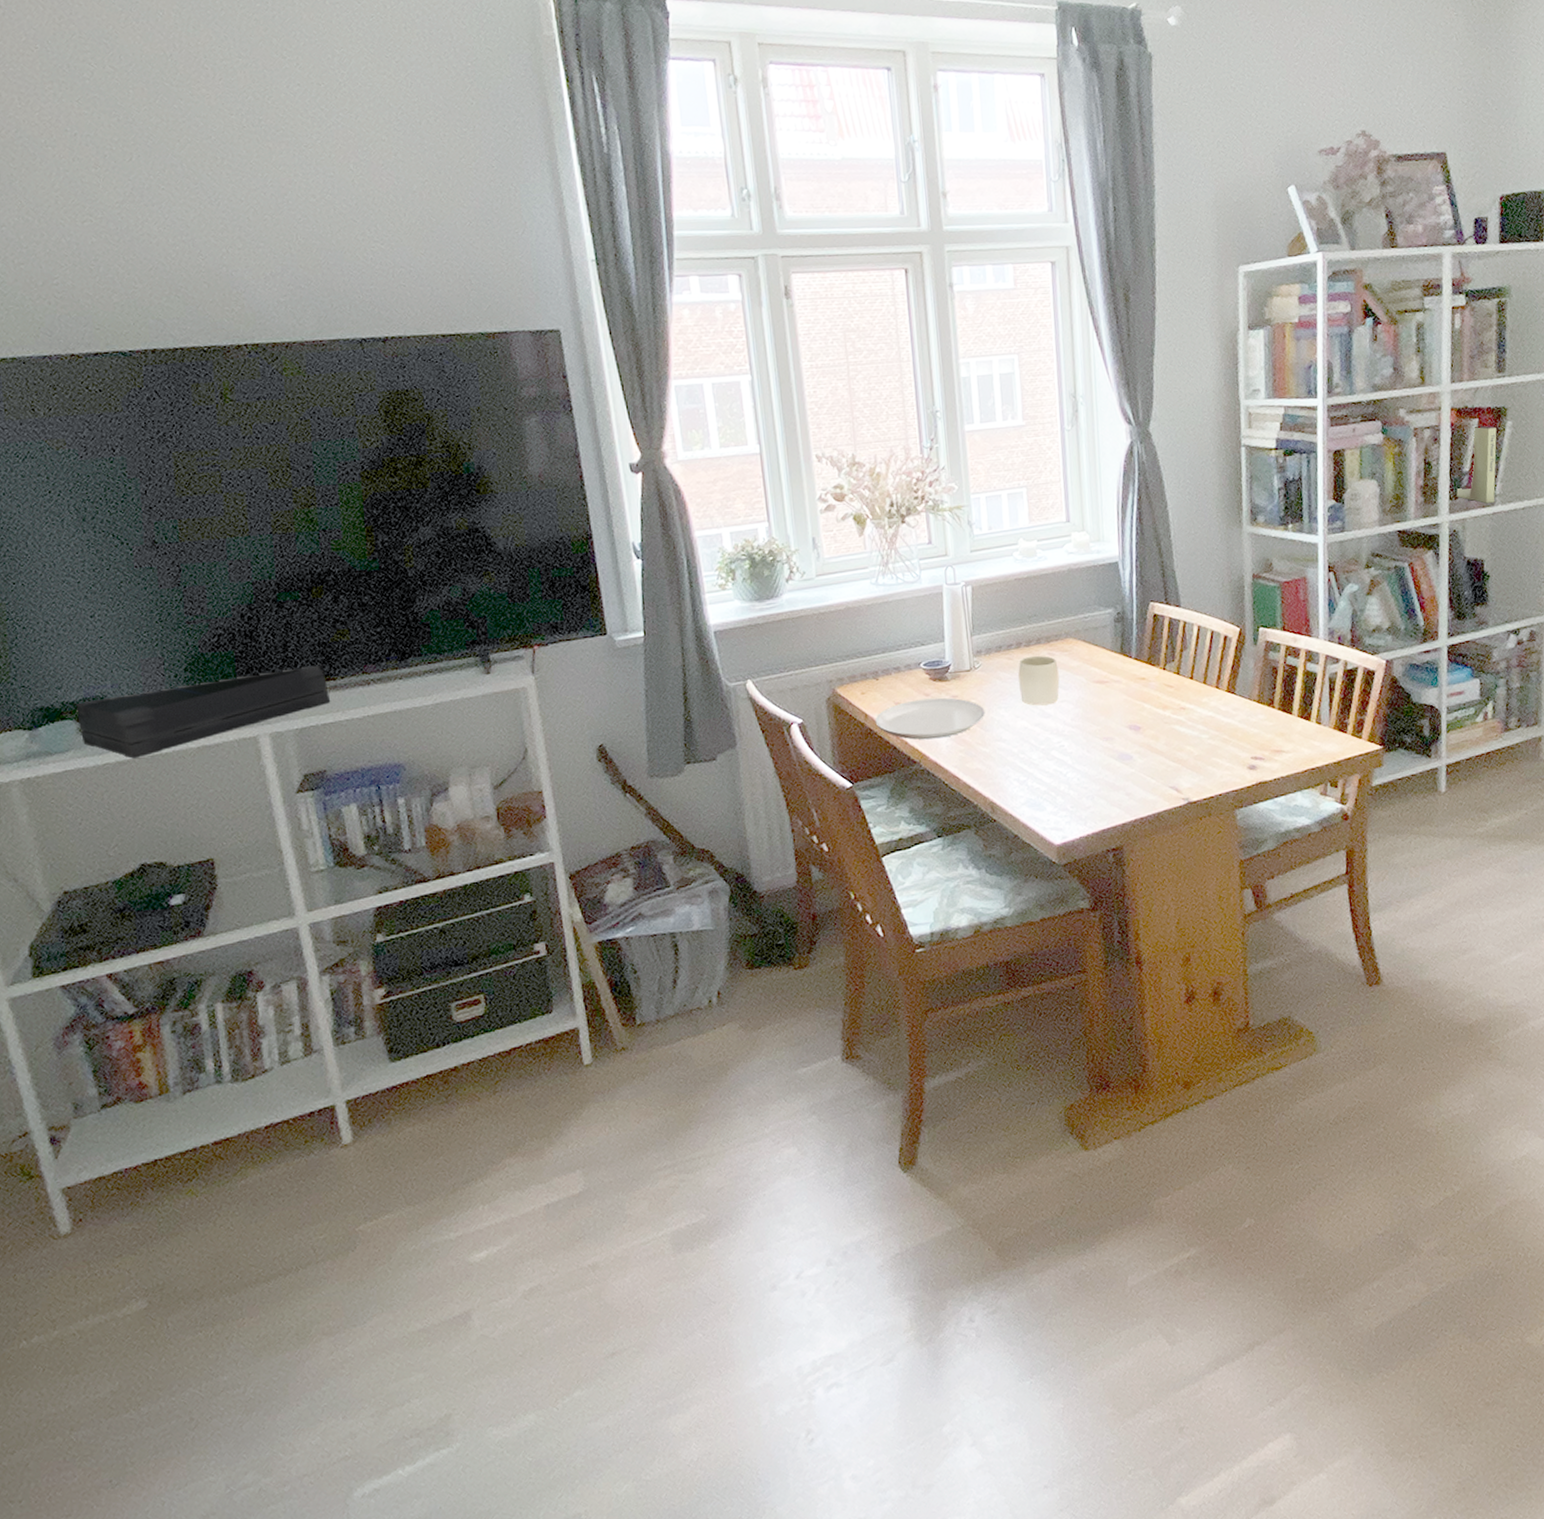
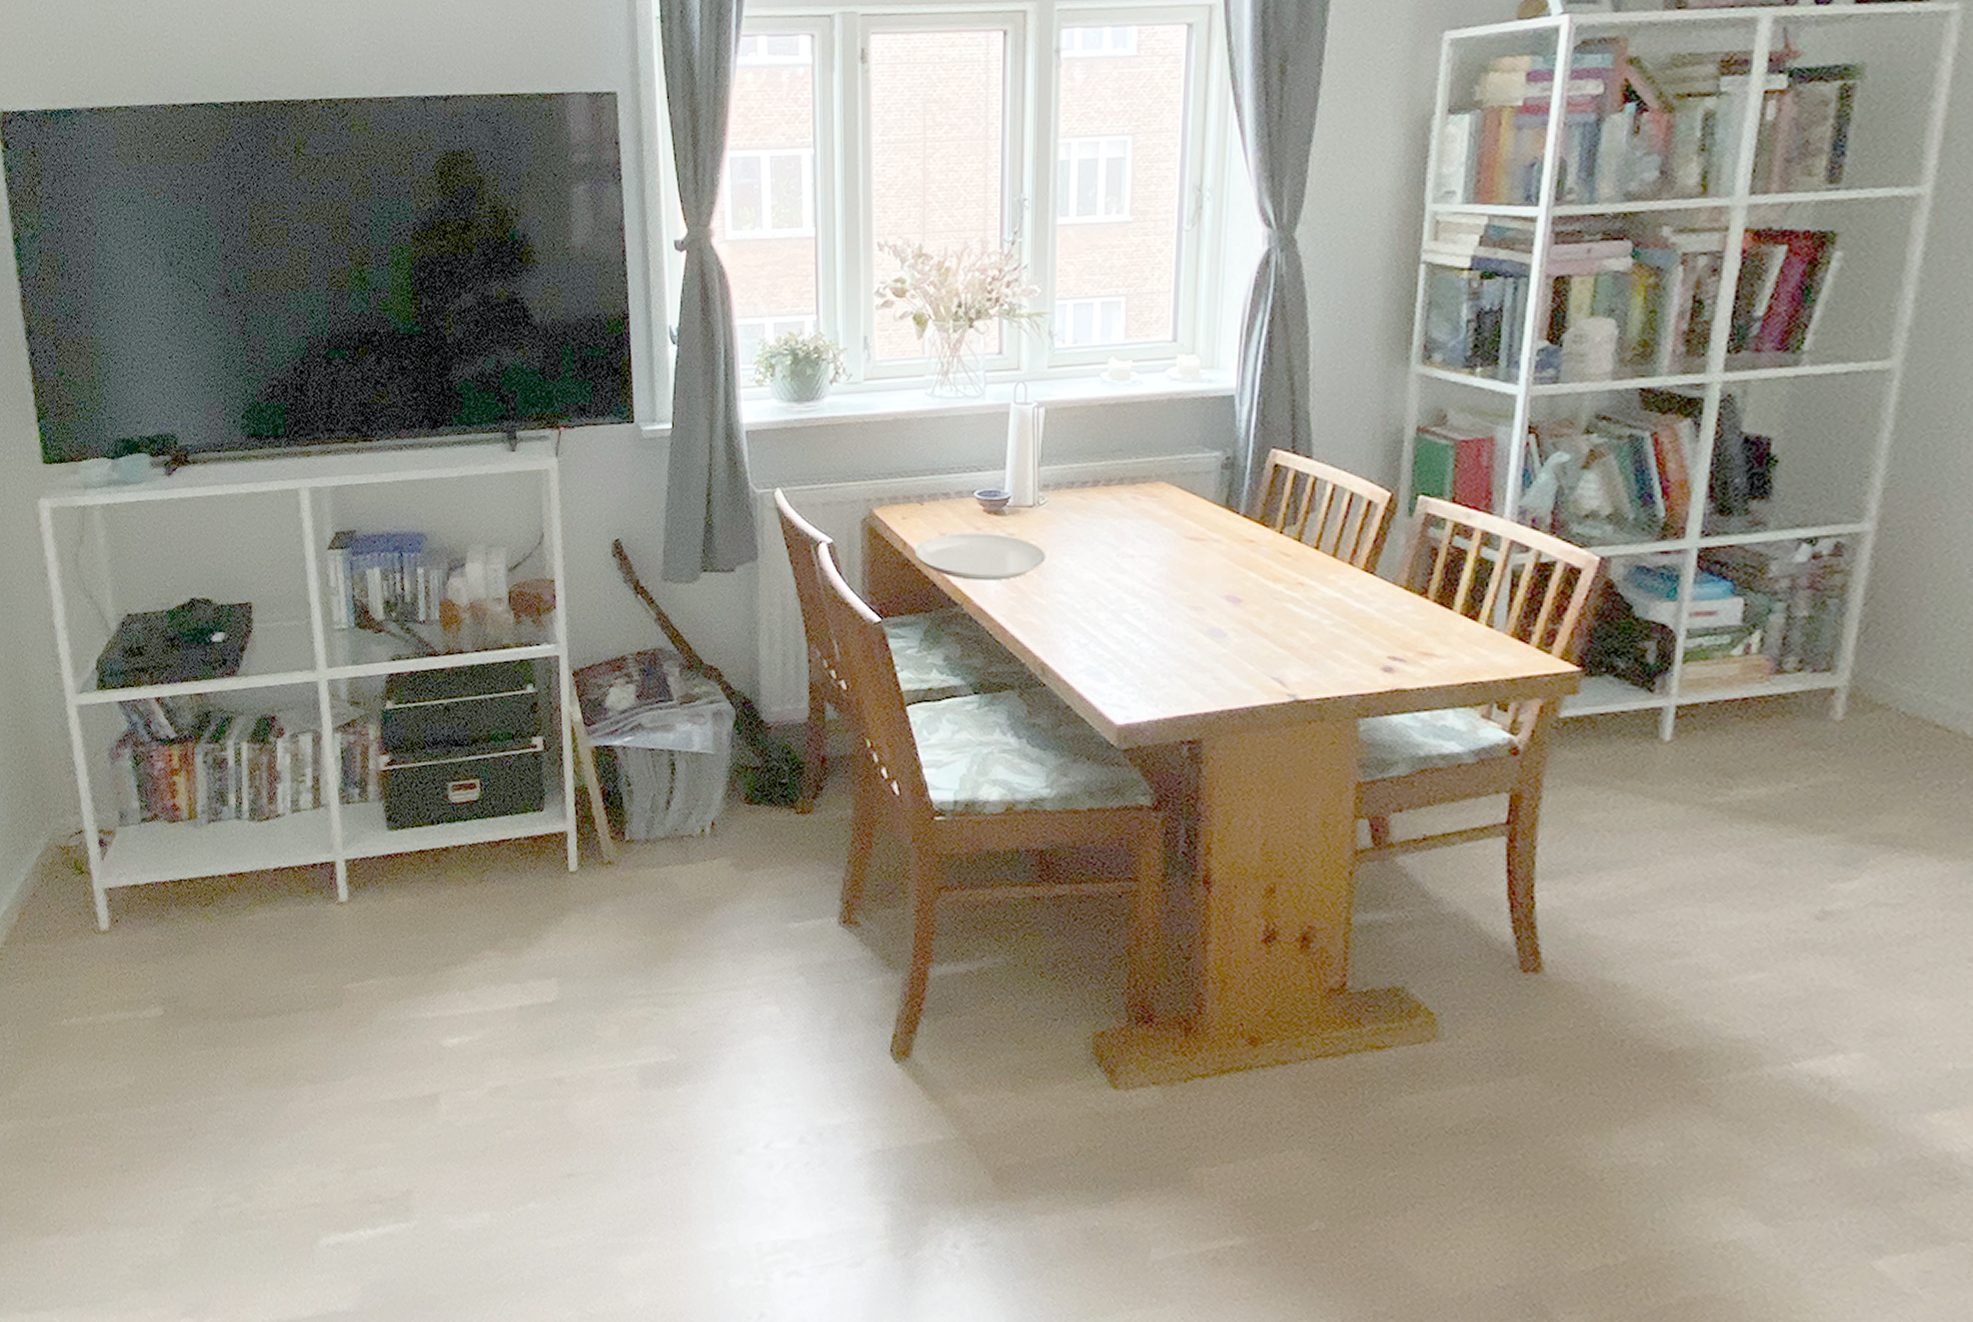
game console: present [73,663,331,760] -> none [149,423,366,498]
mug: present [1017,656,1060,706] -> none [1090,499,1143,558]
book: present [1456,424,1497,504] -> none [1739,253,1816,363]

